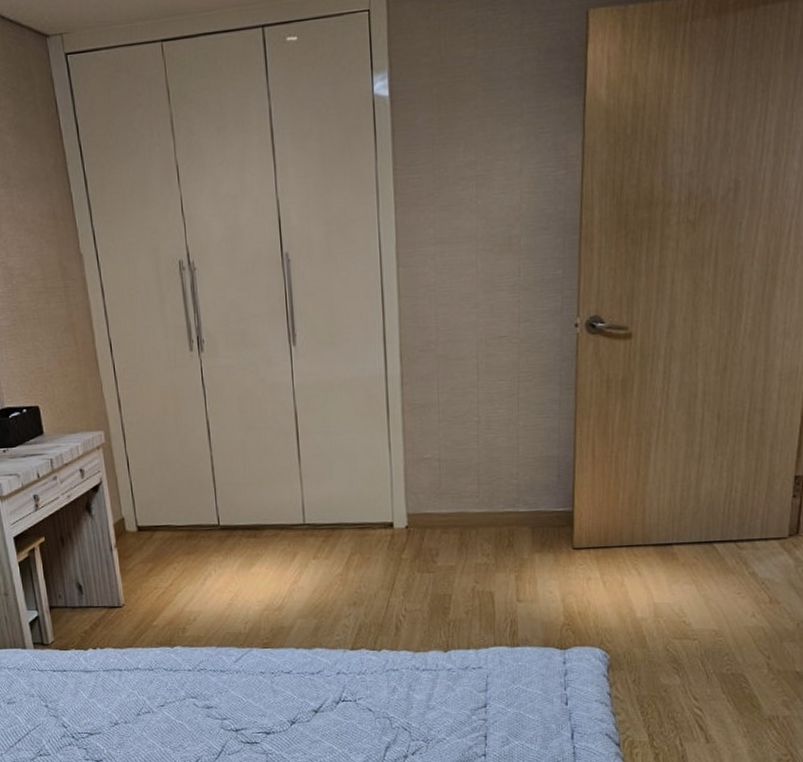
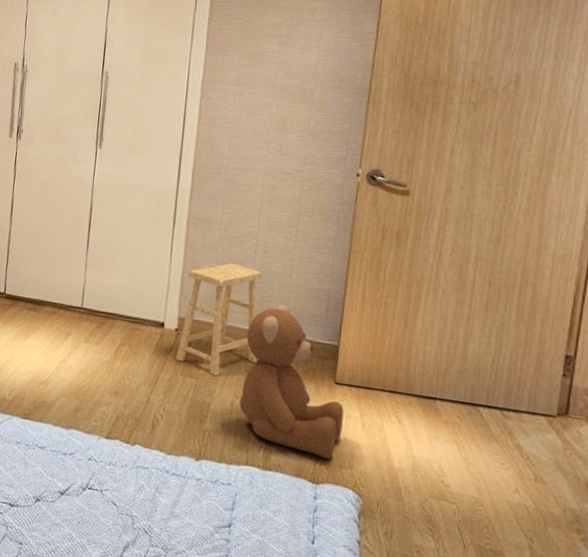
footstool: none [410,446,493,567] -> present [176,263,263,377]
teddy bear: none [479,480,584,624] -> present [238,304,344,460]

